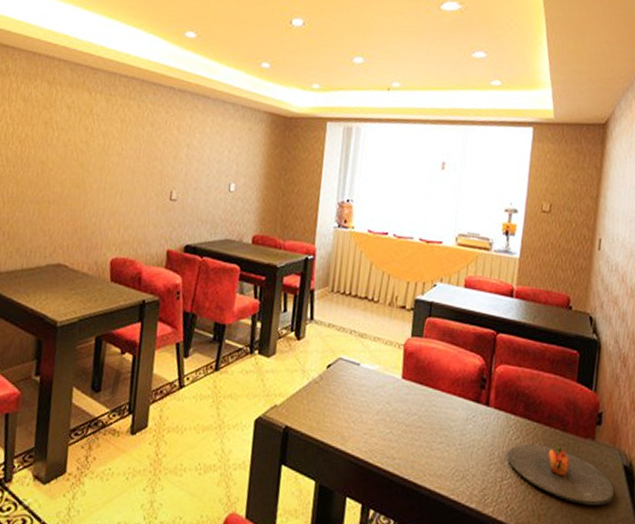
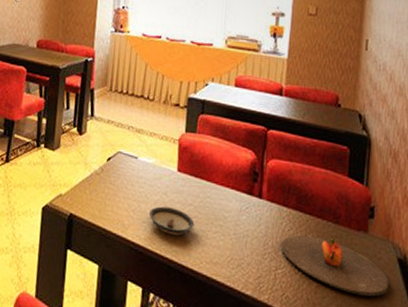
saucer: none [370,416,419,448] -> present [148,206,195,236]

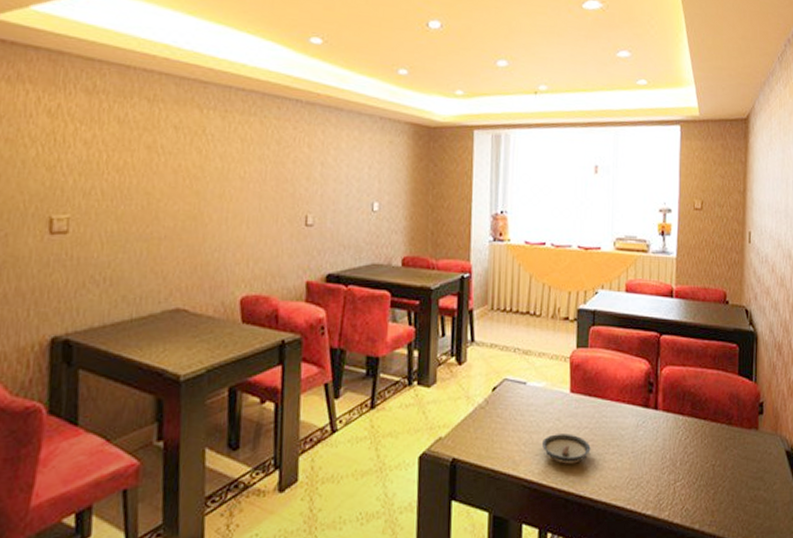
plate: present [280,234,390,297] -> none [678,440,780,495]

